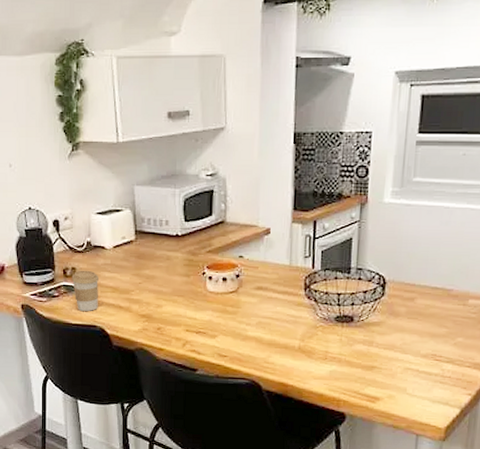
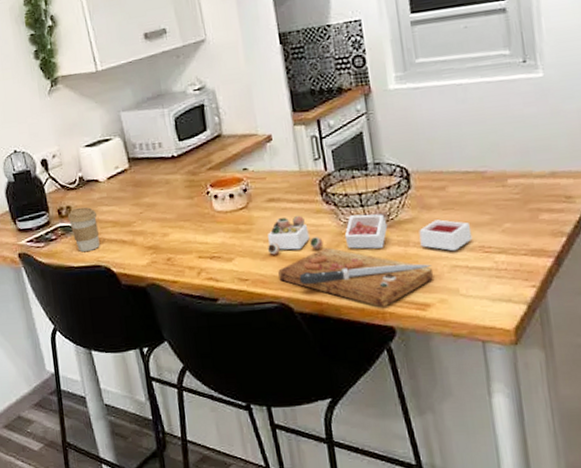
cutting board: none [248,305,429,396] -> present [267,214,473,308]

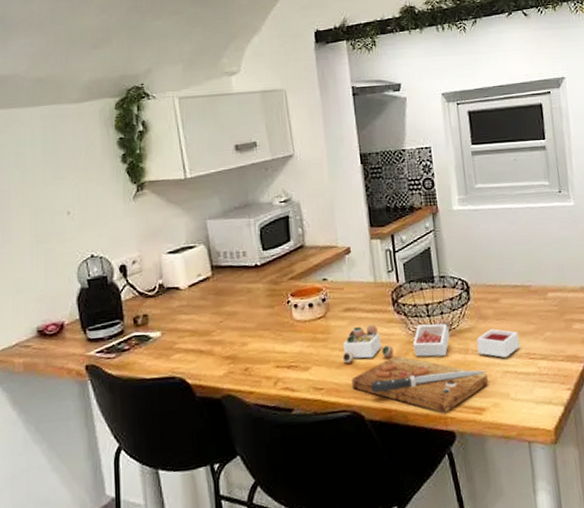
coffee cup: present [67,207,100,252] -> none [143,315,176,363]

